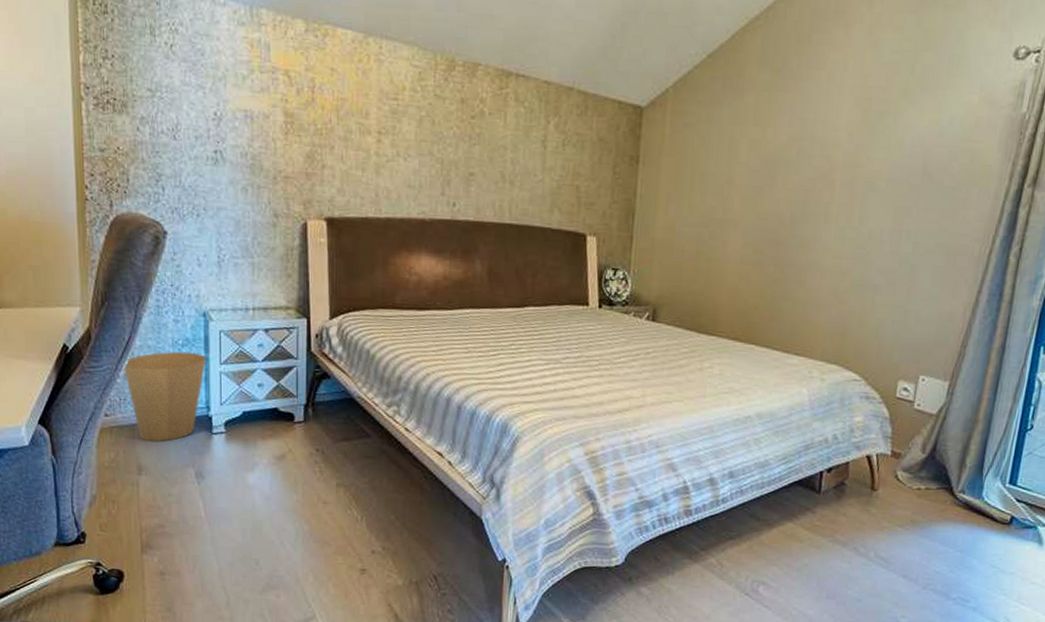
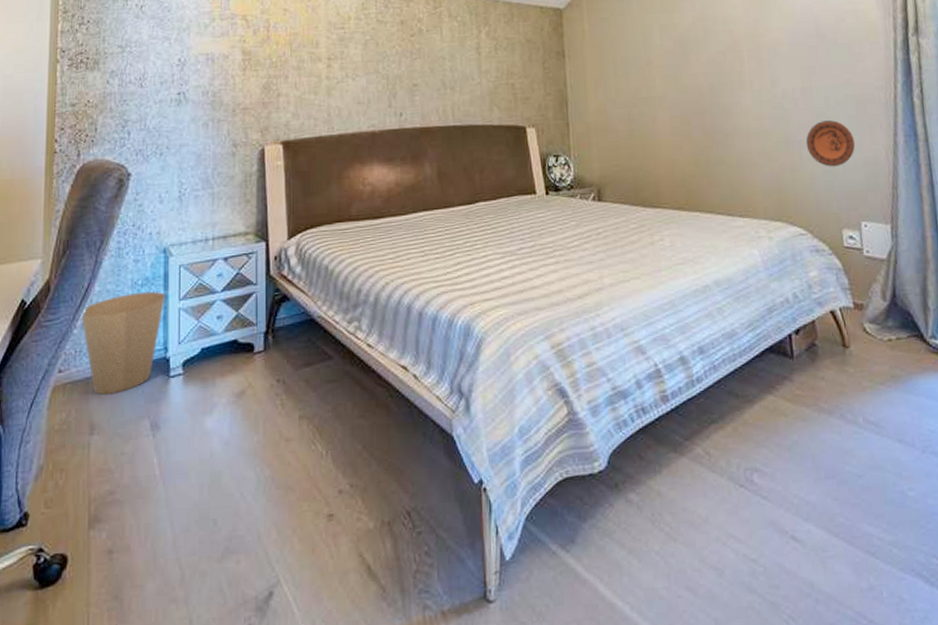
decorative plate: none [881,268,935,317] -> present [806,120,856,167]

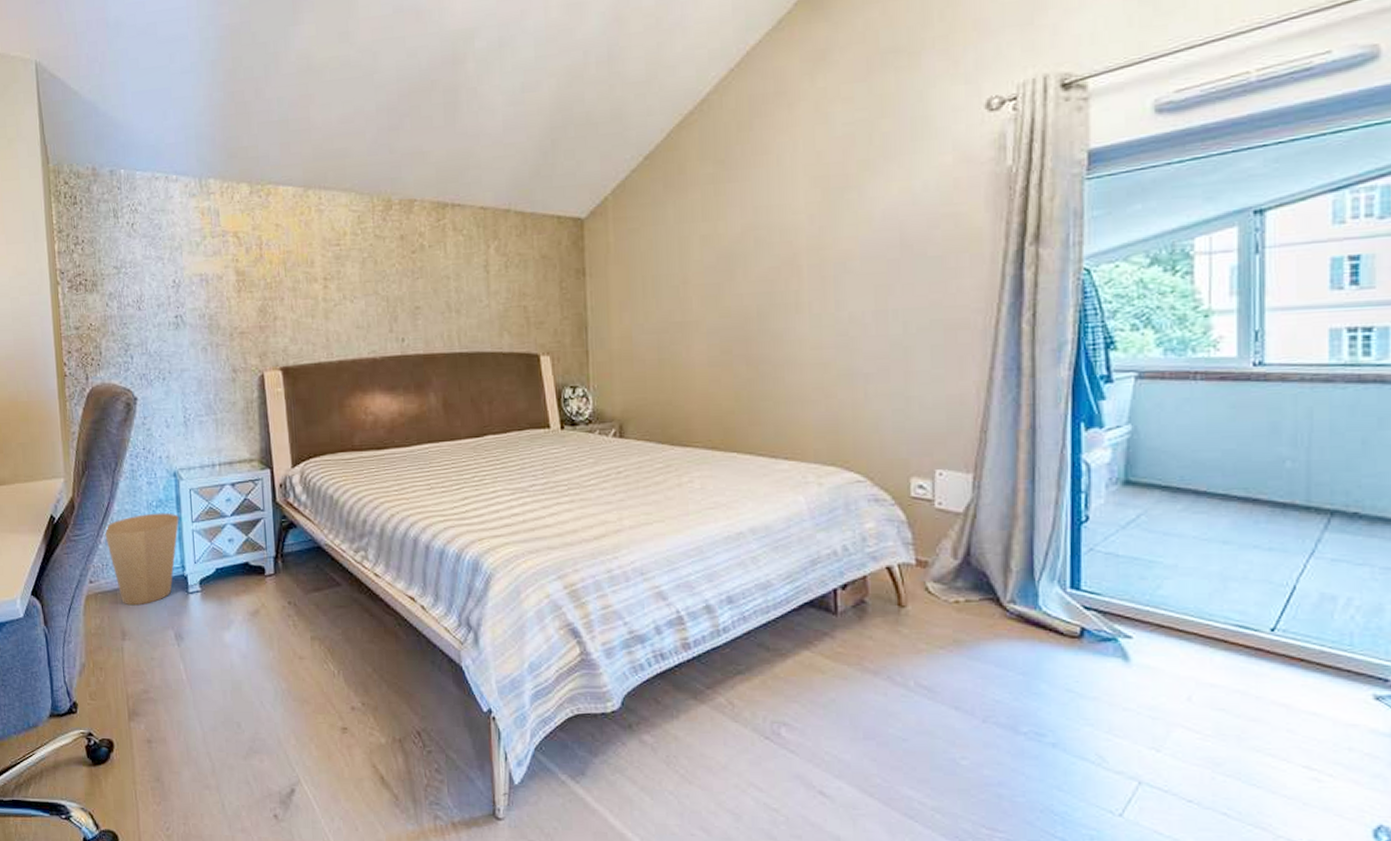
decorative plate: present [806,120,856,167] -> none [874,350,938,405]

